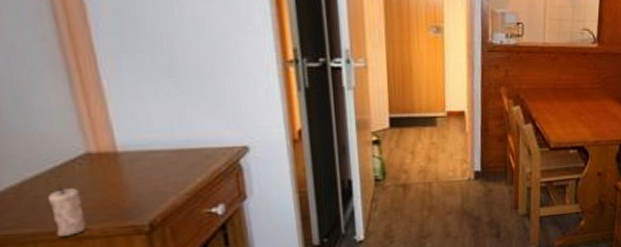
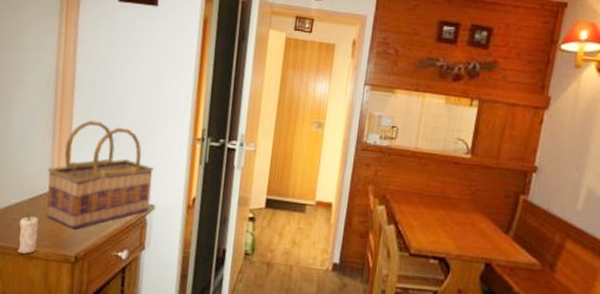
basket: none [73,54,241,193] -> present [46,120,153,230]

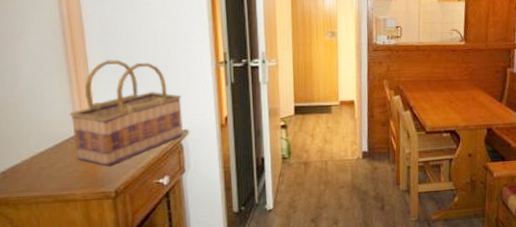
candle: present [18,214,39,254] -> none [48,160,72,199]

